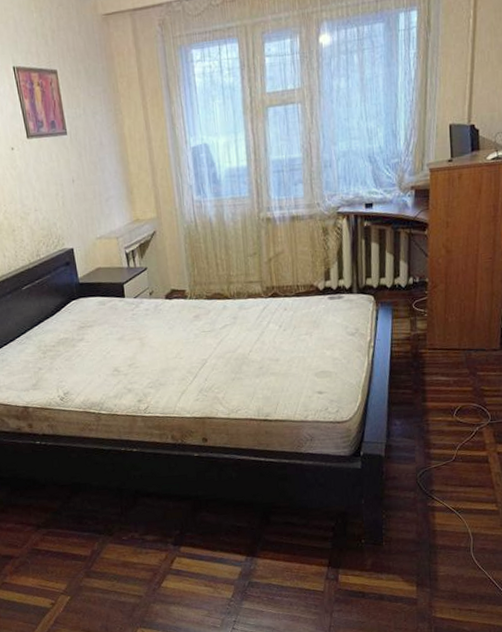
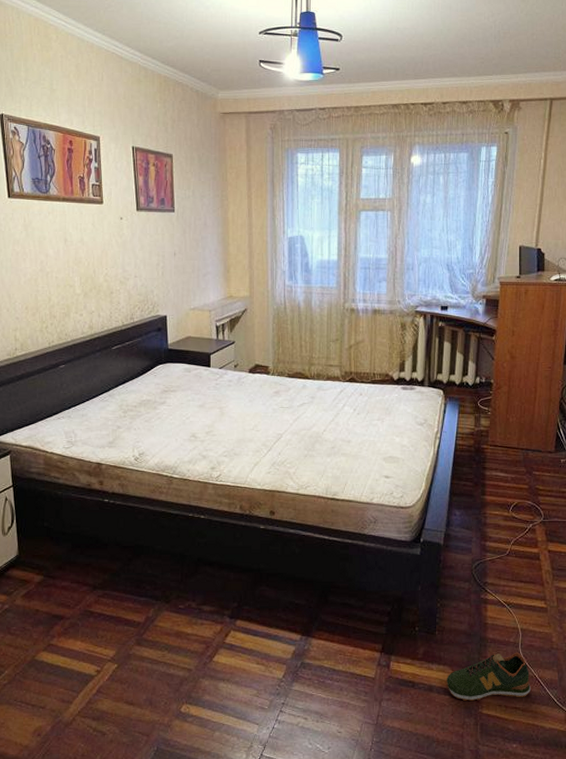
shoe: none [396,556,485,607] -> present [446,652,531,702]

